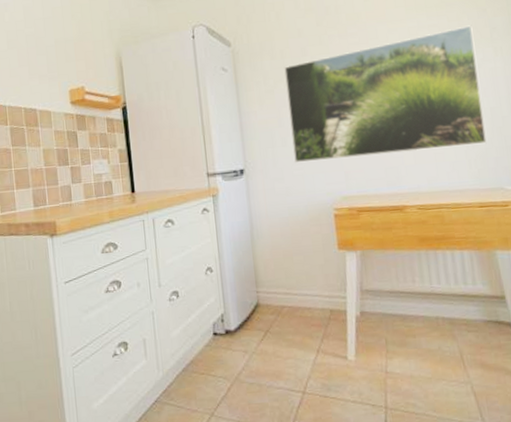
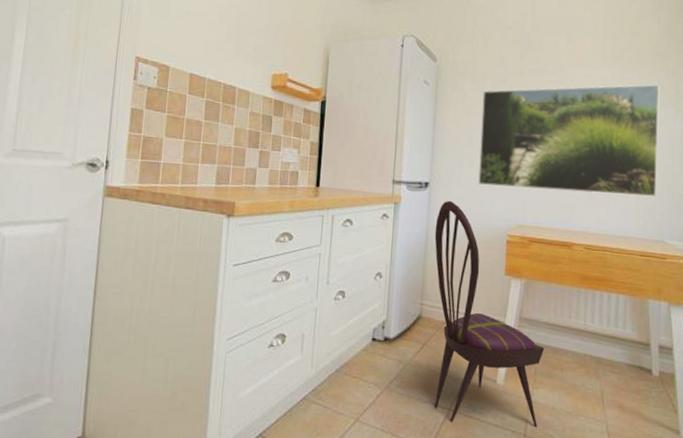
dining chair: none [258,183,397,405] -> present [434,200,545,427]

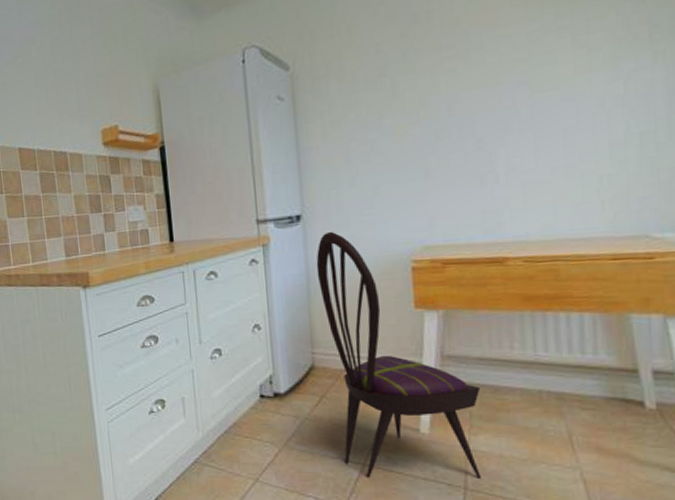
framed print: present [478,84,660,197] -> none [355,23,630,208]

